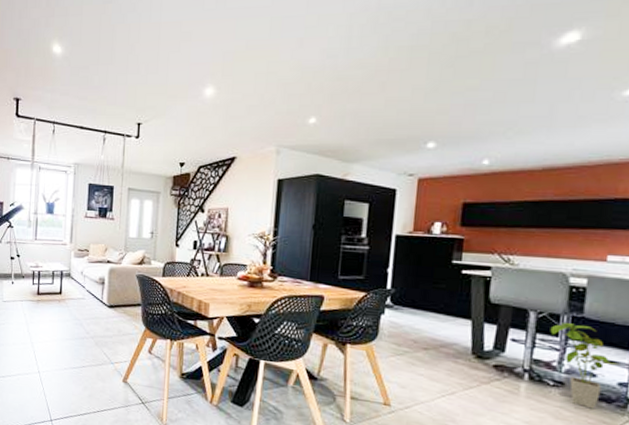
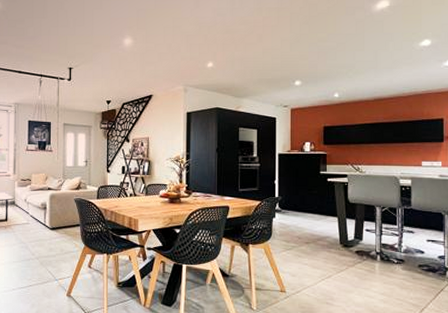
house plant: present [550,323,620,409] -> none [391,214,438,278]

